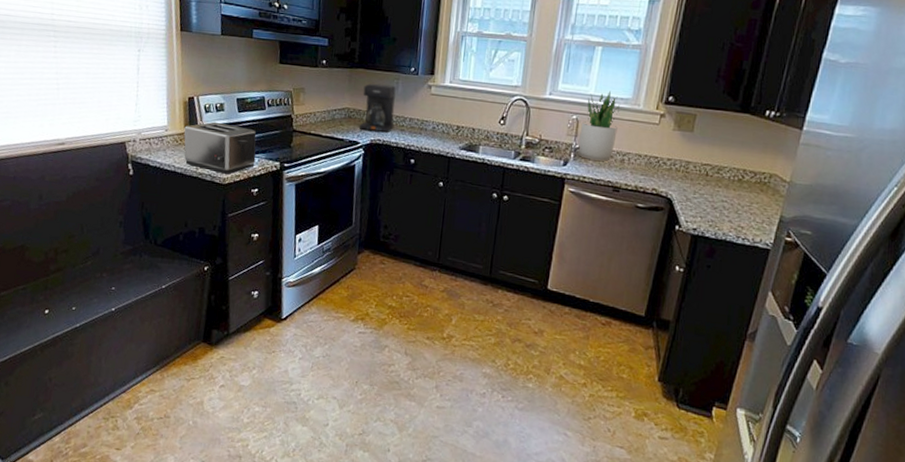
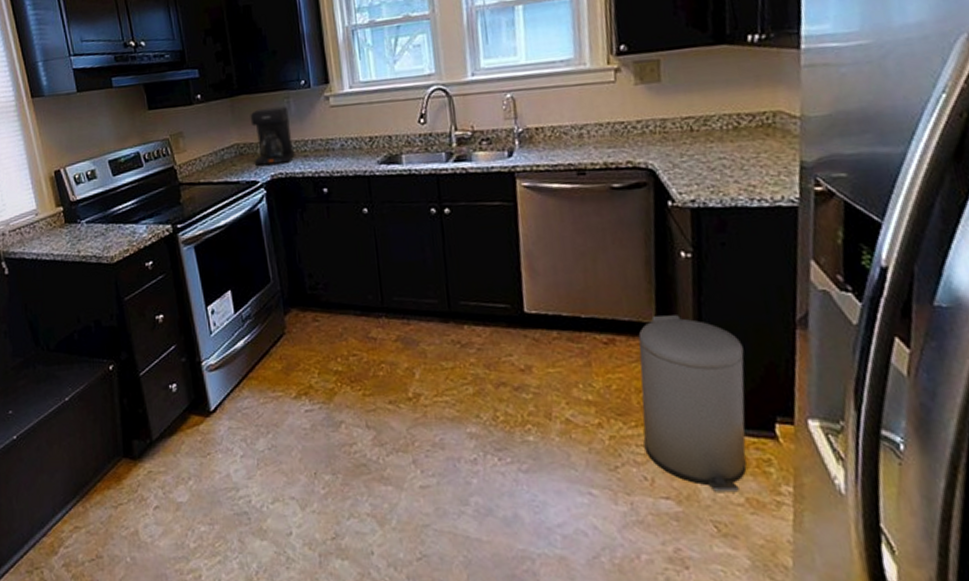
toaster: present [184,121,257,174] -> none [56,192,144,252]
planter: present [578,90,621,162] -> none [518,54,567,144]
pedal bin: none [613,311,704,453] -> present [638,315,747,493]

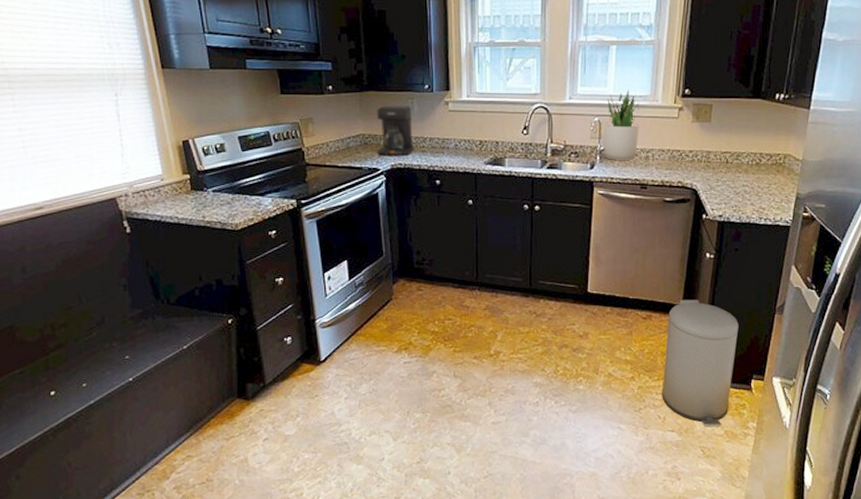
planter: none [518,54,567,144] -> present [603,89,640,161]

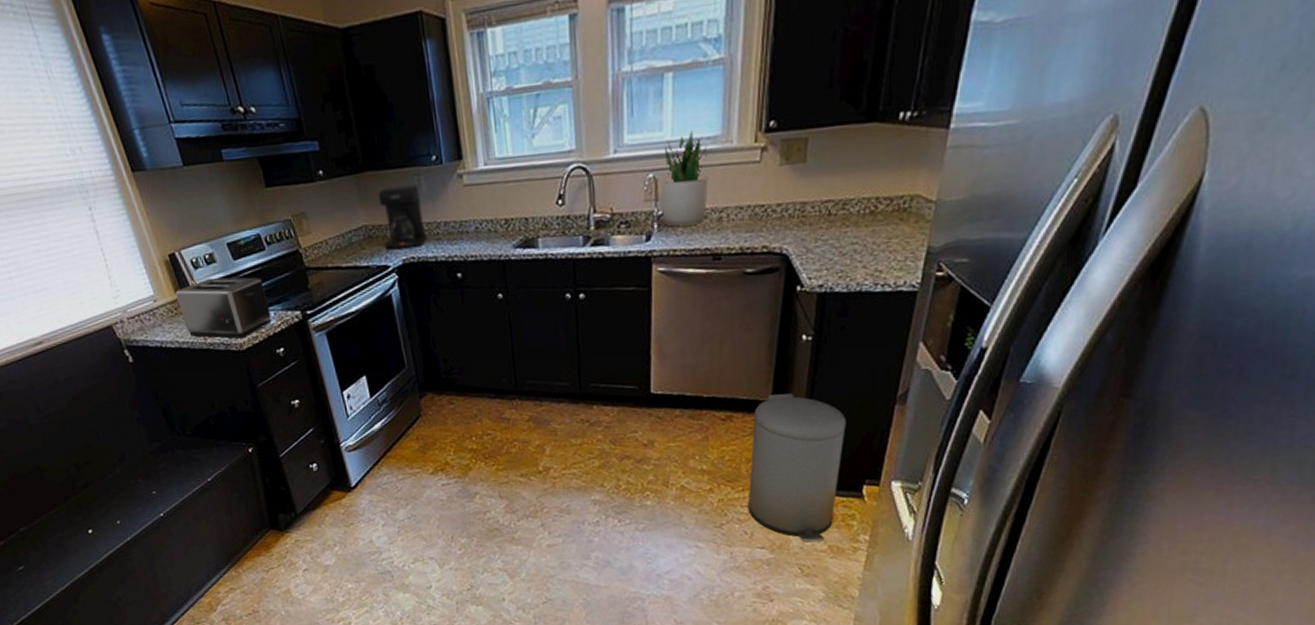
toaster: none [183,164,269,219] -> present [175,277,272,339]

